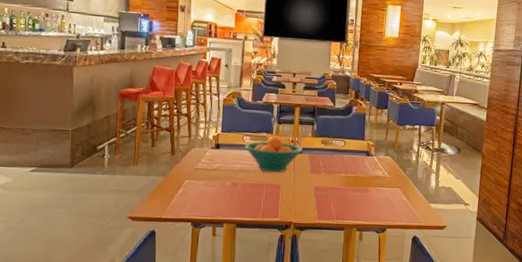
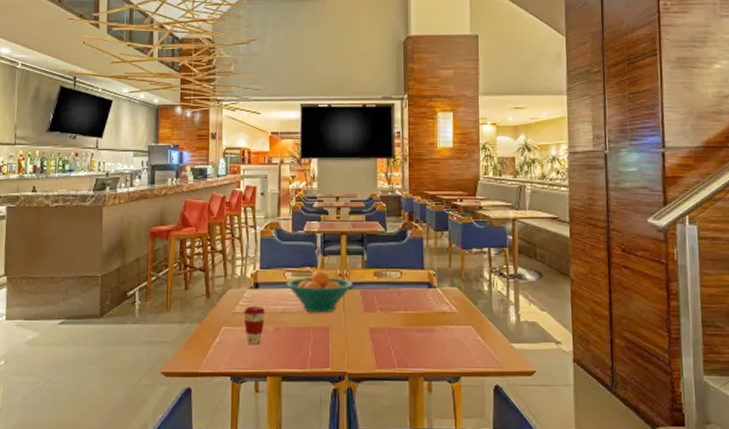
coffee cup: none [205,163,225,197] -> present [243,306,266,345]

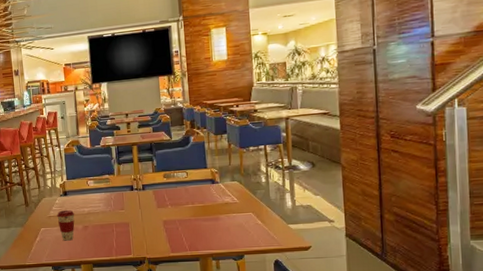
fruit bowl: present [286,270,352,313] -> none [89,176,146,212]

